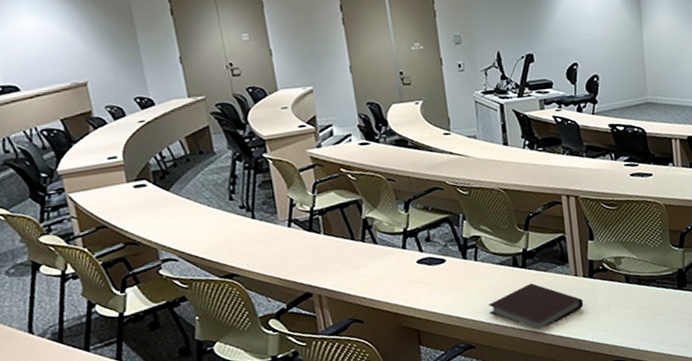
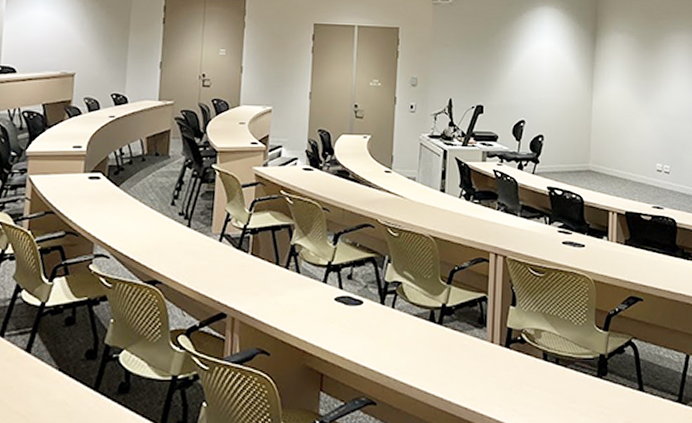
notebook: present [488,282,584,330] -> none [397,342,496,396]

